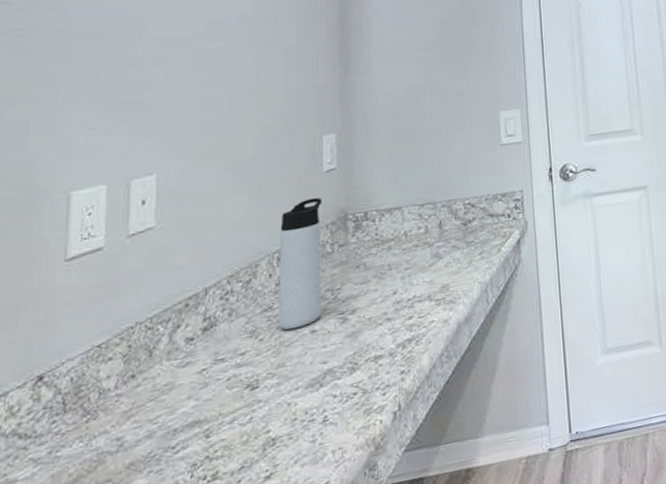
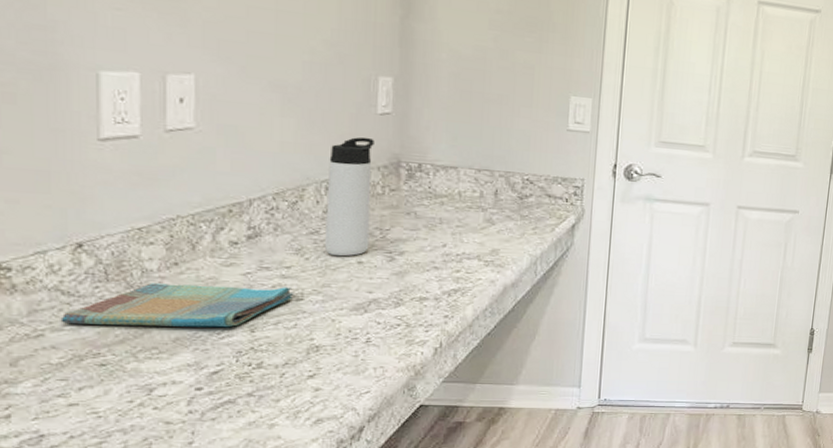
dish towel: none [15,376,249,473] -> present [60,283,294,328]

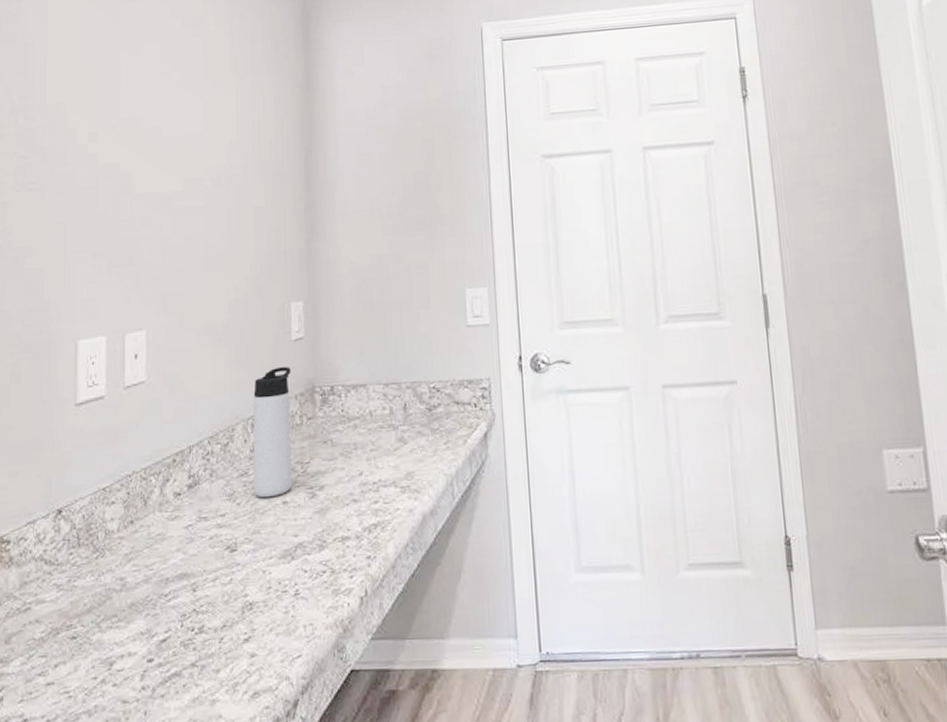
dish towel: present [60,283,294,328] -> none [43,537,229,594]

